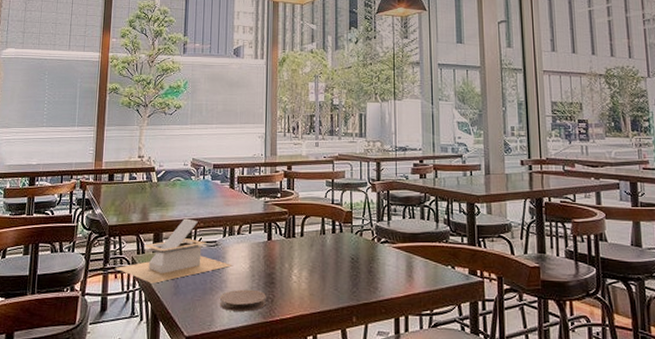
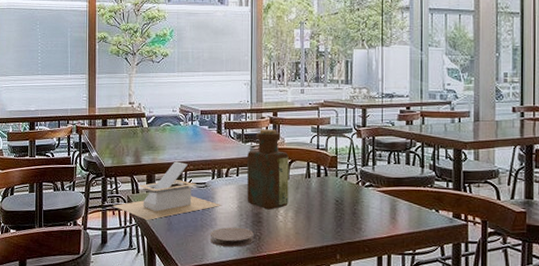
bottle: none [259,183,303,270] -> present [247,129,289,210]

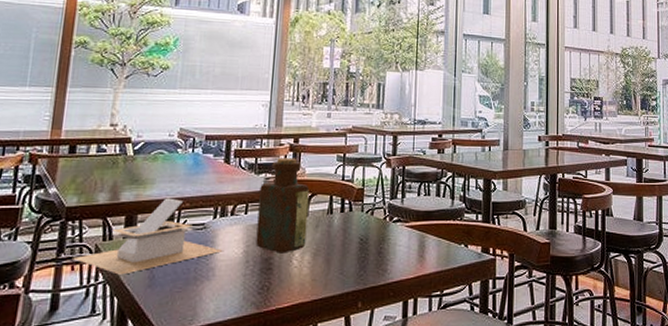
coaster: present [209,227,254,247] -> none [204,277,261,303]

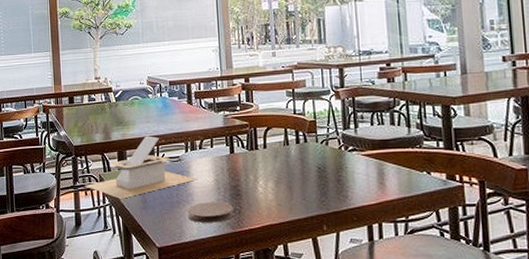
coaster: none [204,277,261,303] -> present [187,202,234,223]
bottle: present [255,157,310,254] -> none [221,96,268,181]

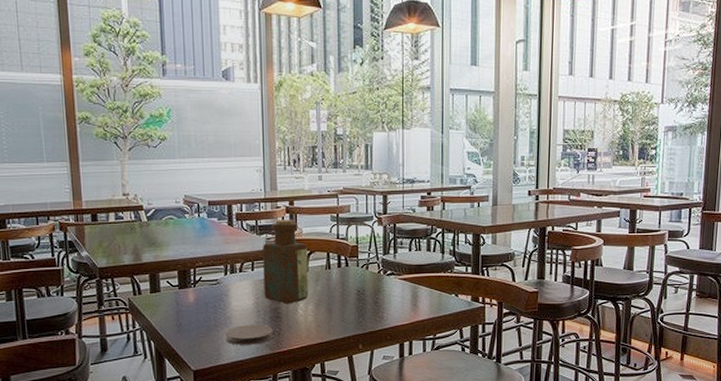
napkin holder: present [85,136,197,199] -> none [112,258,236,323]
bottle: none [221,96,268,181] -> present [263,219,308,304]

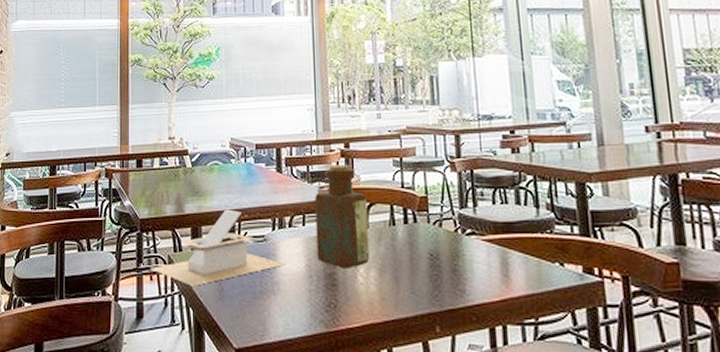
napkin holder: none [112,258,236,323] -> present [151,209,285,286]
coaster: present [225,324,273,345] -> none [272,292,328,320]

